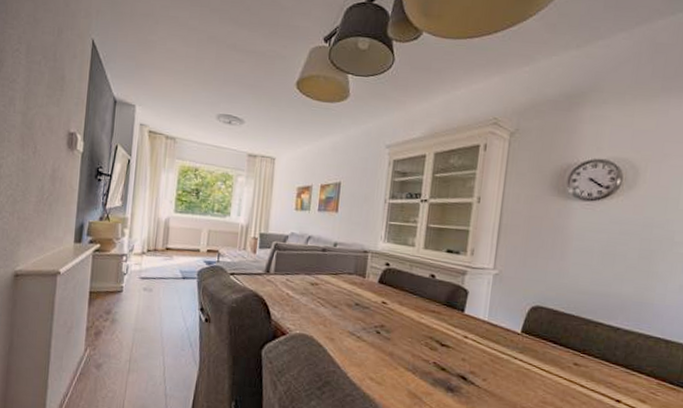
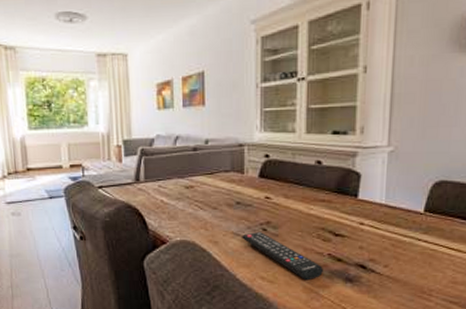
remote control: none [357,333,428,386] -> present [242,231,323,281]

